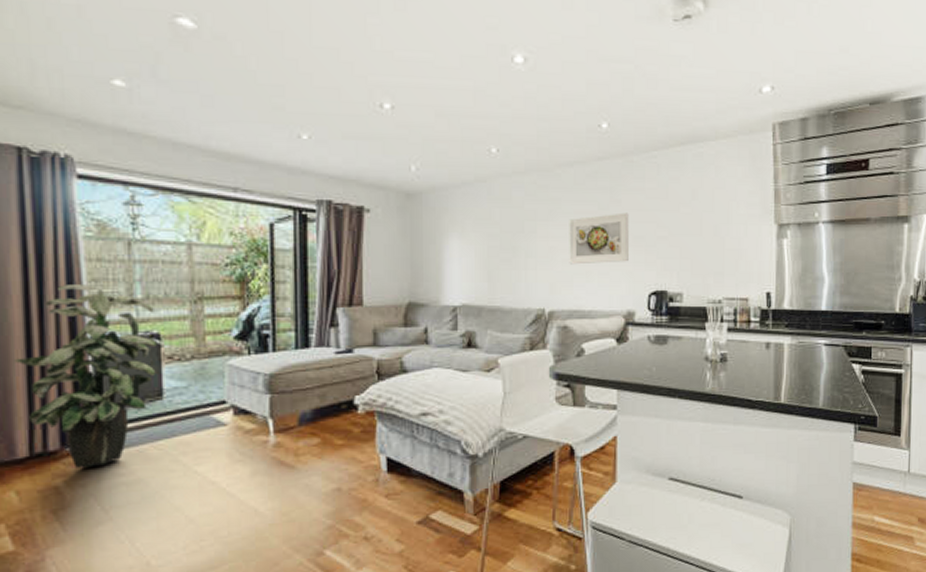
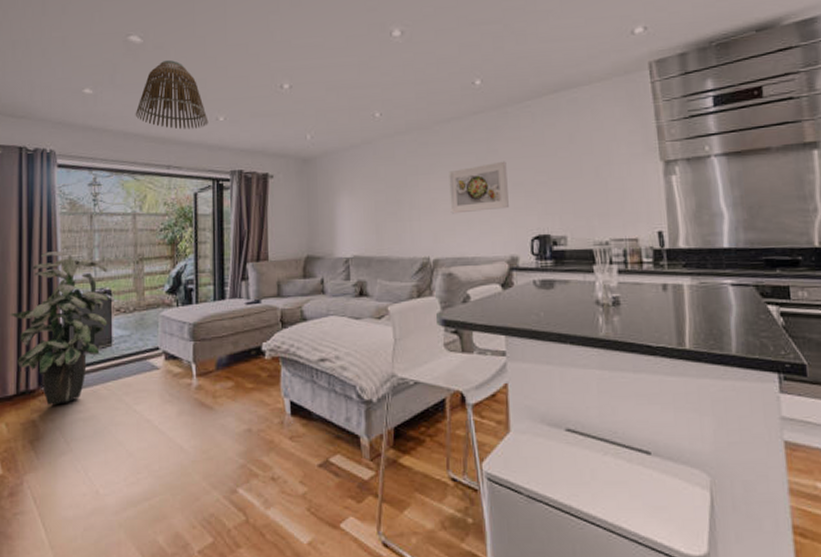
lamp shade: none [188,55,288,146] -> present [135,59,209,130]

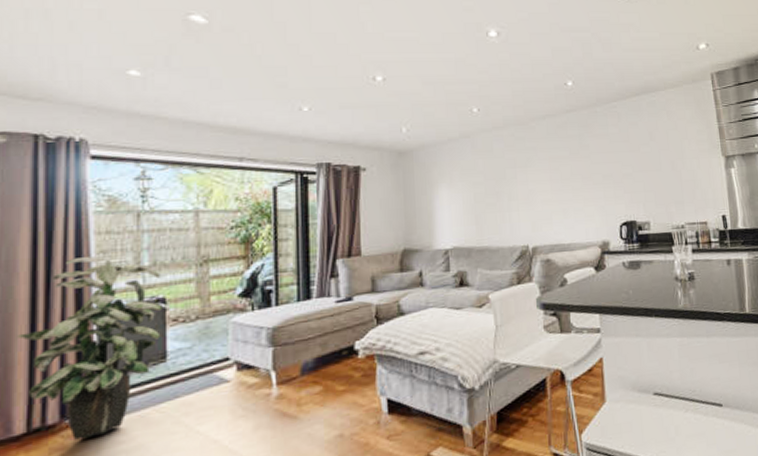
lamp shade: present [135,59,209,130] -> none [197,44,290,119]
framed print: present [449,161,509,214] -> none [545,155,600,204]

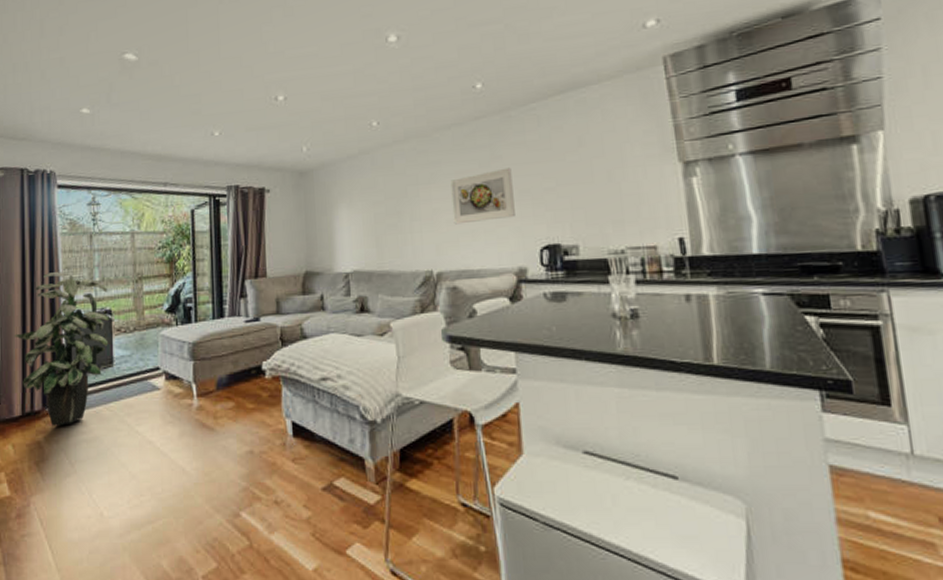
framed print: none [545,155,600,204] -> present [450,167,515,225]

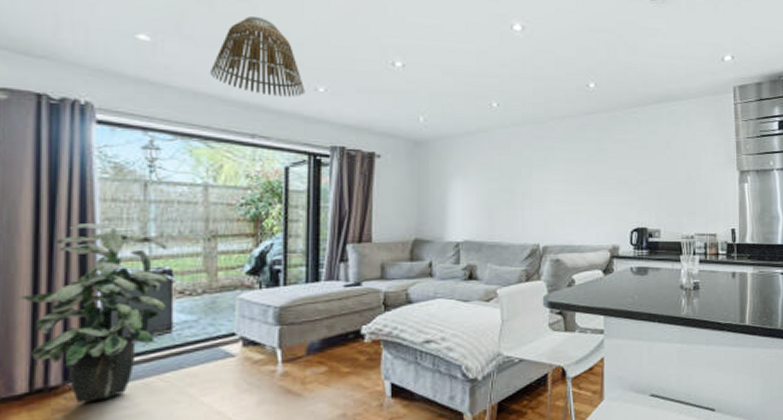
lamp shade: none [131,76,204,146] -> present [209,15,305,97]
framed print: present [450,167,515,225] -> none [561,160,613,205]

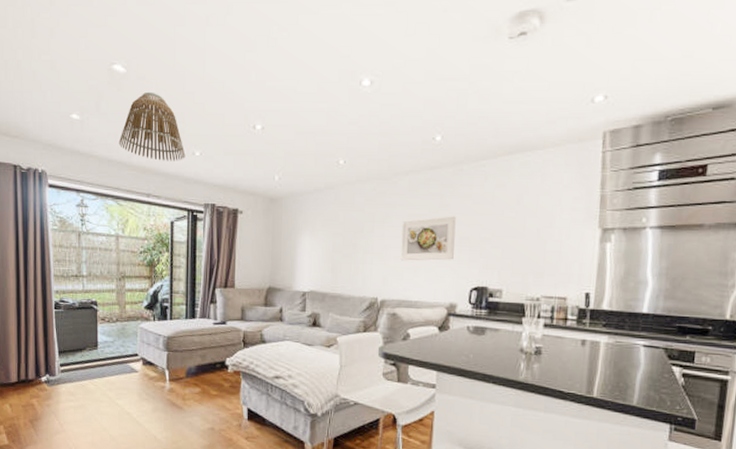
indoor plant: present [18,224,169,403] -> none [9,263,95,393]
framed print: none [561,160,613,205] -> present [400,216,456,261]

